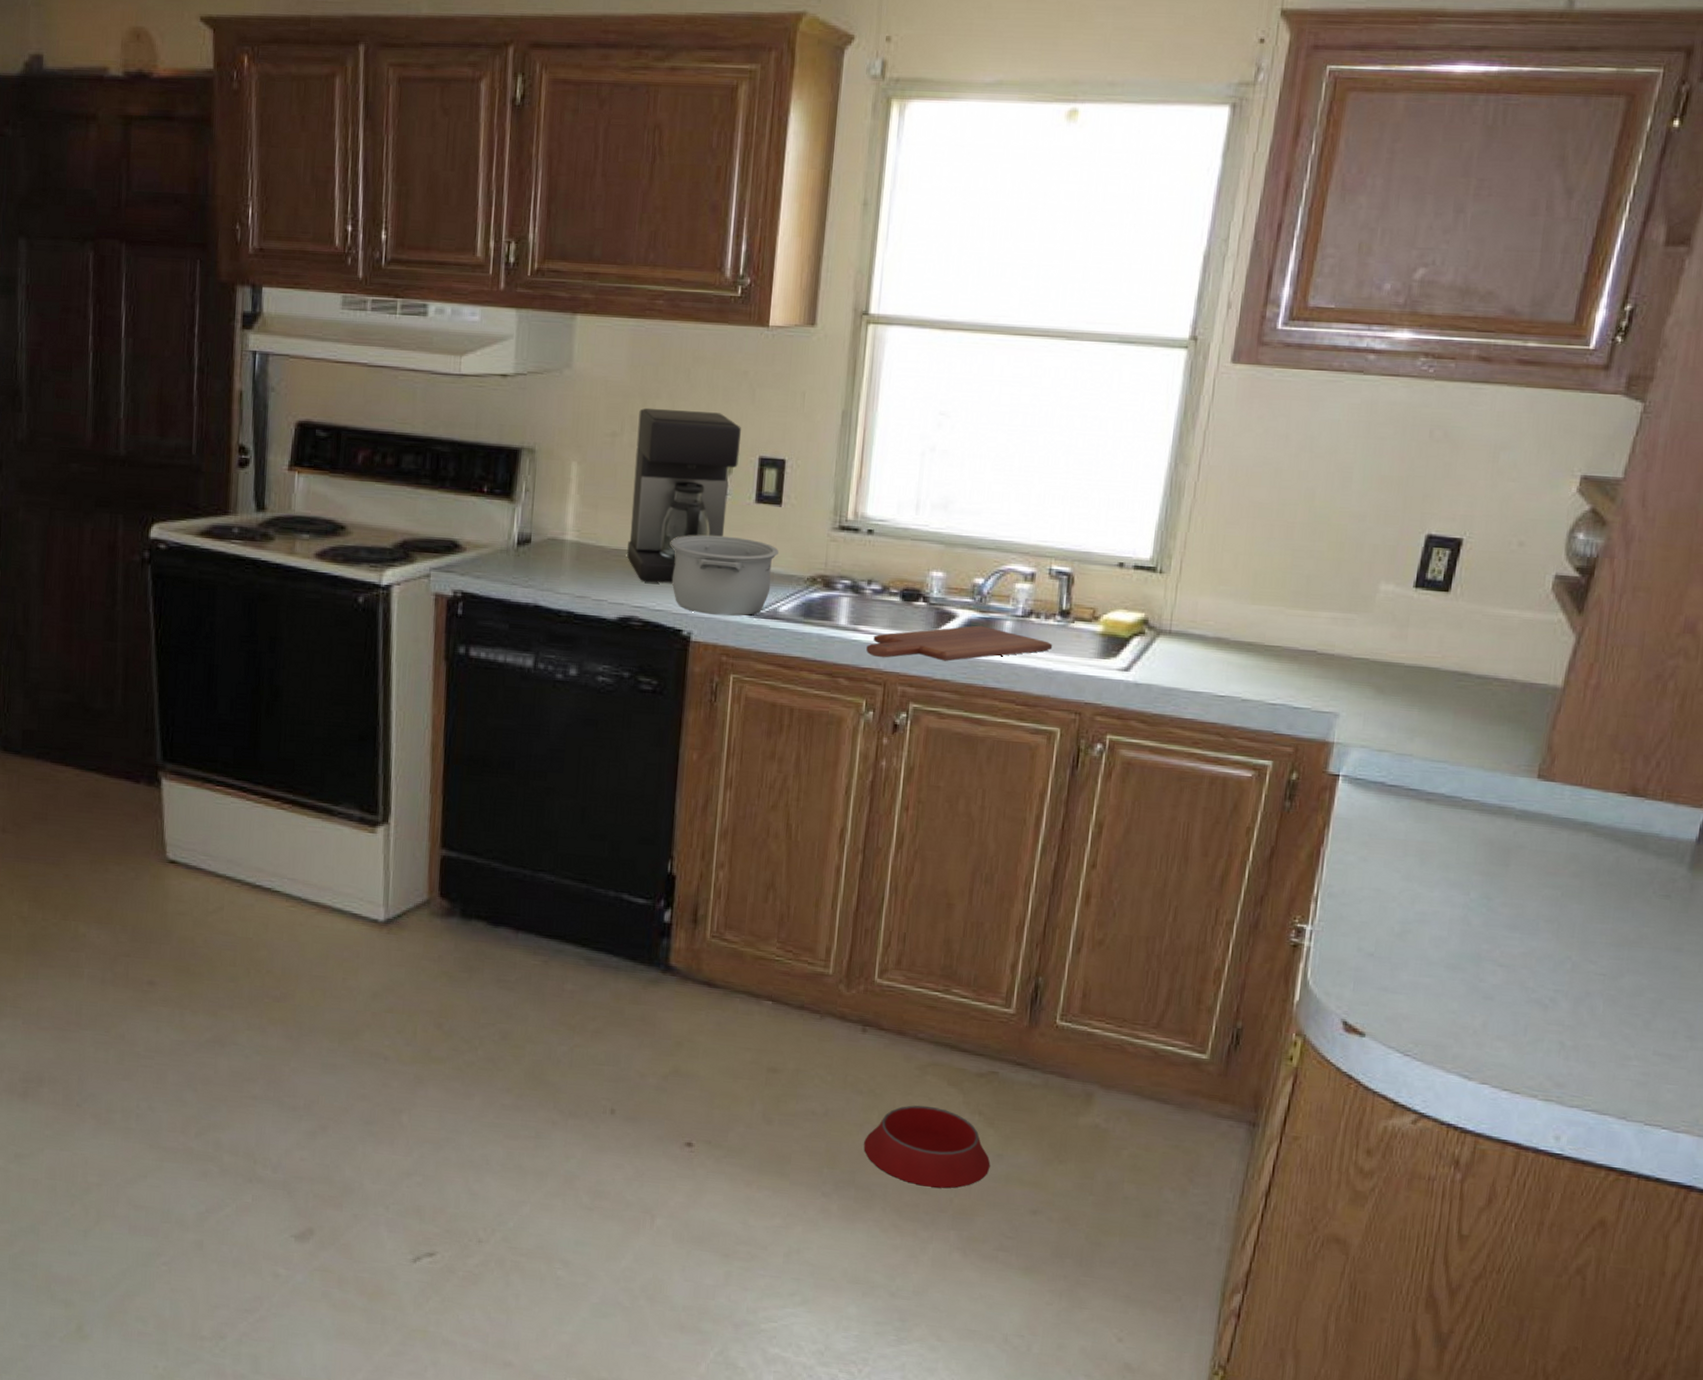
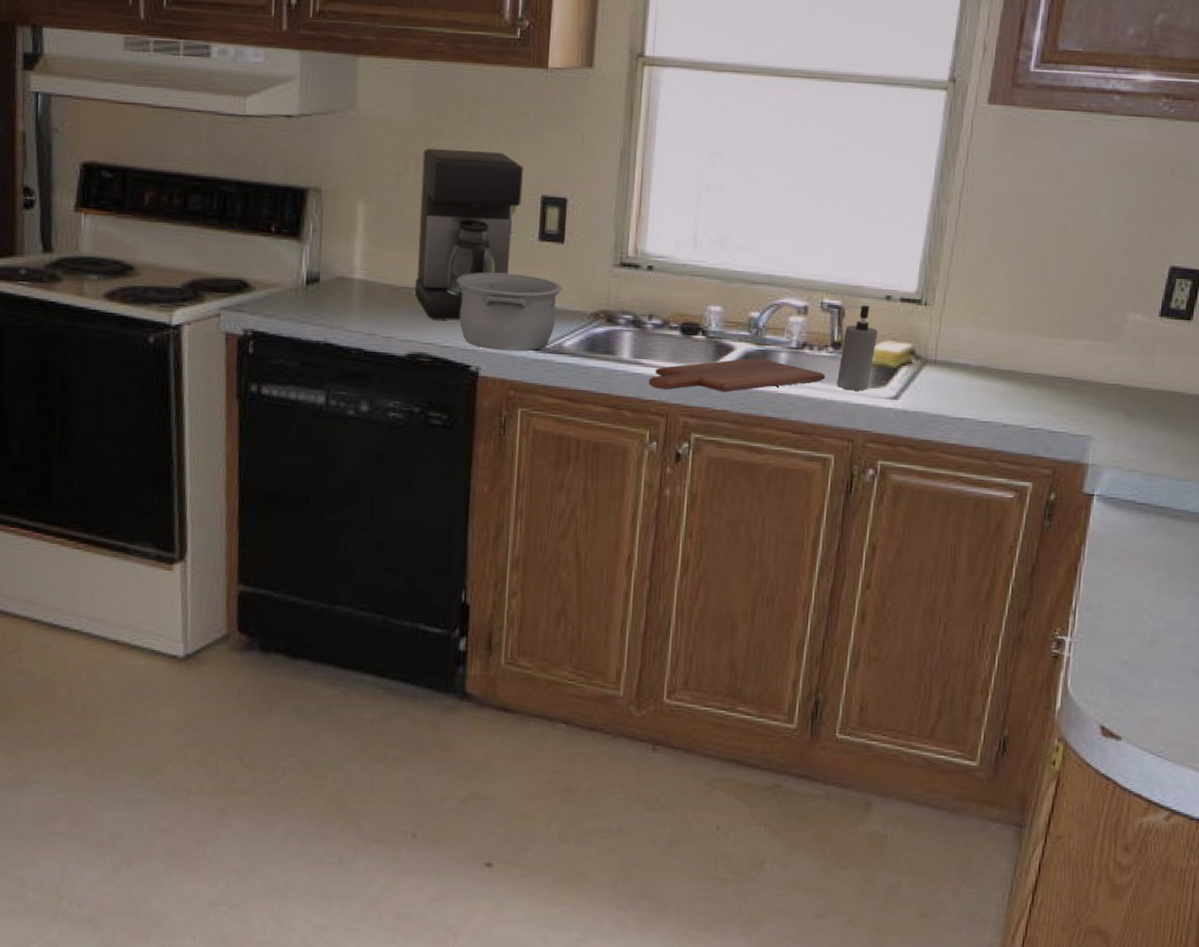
pet bowl: present [864,1105,991,1188] -> none [656,819,777,897]
soap dispenser: none [1064,571,1109,662] -> present [837,304,878,391]

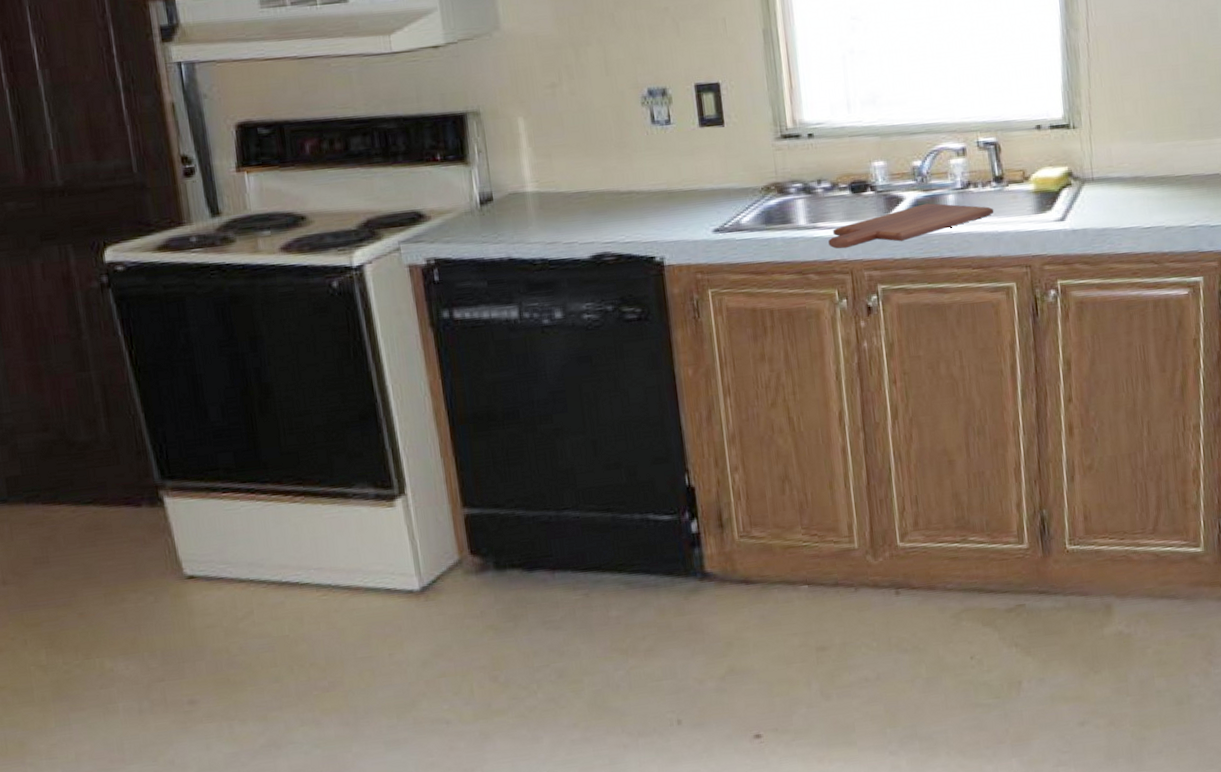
coffee maker: present [415,148,523,320] -> none [573,49,677,218]
cooking pot: present [457,272,562,352] -> none [627,161,730,238]
soap dispenser: present [837,304,878,391] -> none [999,137,1036,220]

